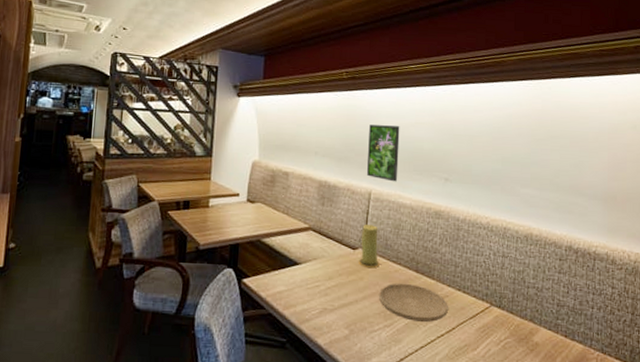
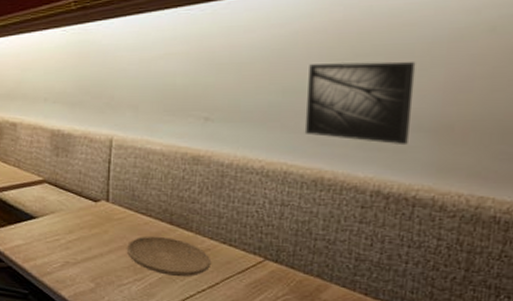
candle: present [358,225,380,269] -> none [101,175,126,221]
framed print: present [367,125,400,182] -> none [107,60,145,126]
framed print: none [518,141,590,210] -> present [304,61,416,146]

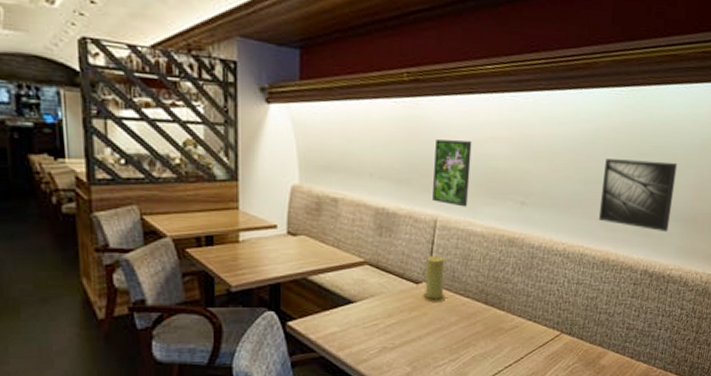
candle: none [101,175,126,221] -> present [422,256,446,303]
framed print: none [107,60,145,126] -> present [433,139,472,207]
plate: present [126,236,212,277] -> none [443,316,519,355]

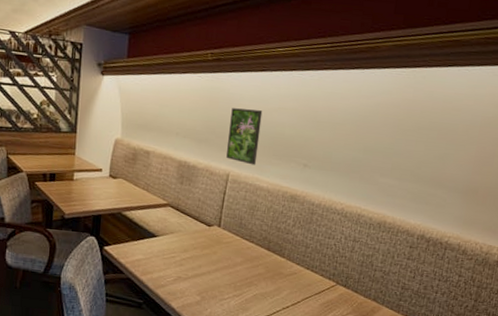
candle: present [422,256,446,303] -> none [213,204,234,244]
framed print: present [598,159,678,233] -> none [376,131,458,202]

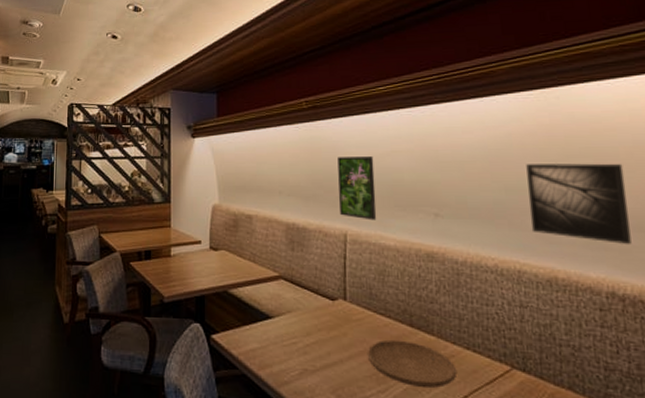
plate: none [230,258,297,296] -> present [367,339,457,389]
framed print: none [376,131,458,202] -> present [526,163,632,245]

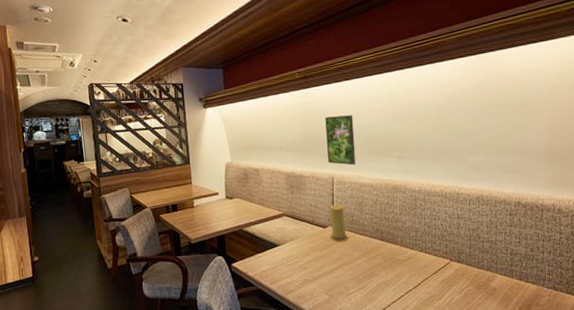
candle: none [339,271,365,322] -> present [329,205,349,242]
plate: present [367,339,457,389] -> none [350,250,414,282]
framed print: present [526,163,632,245] -> none [465,109,533,168]

